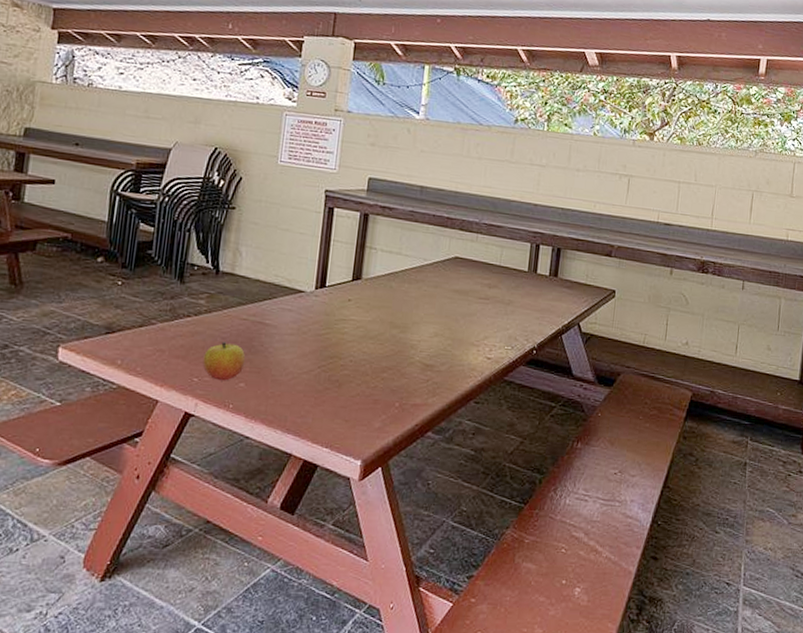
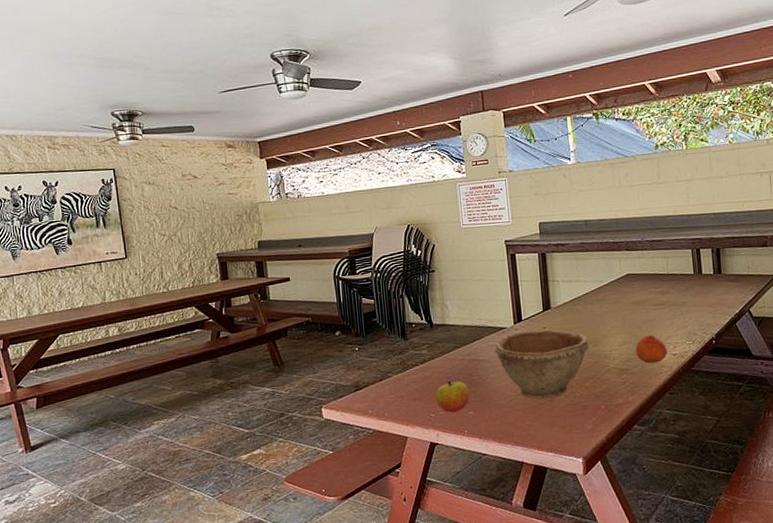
bowl: none [285,299,396,384] -> present [494,329,589,399]
fruit: none [446,331,483,365] -> present [635,335,668,364]

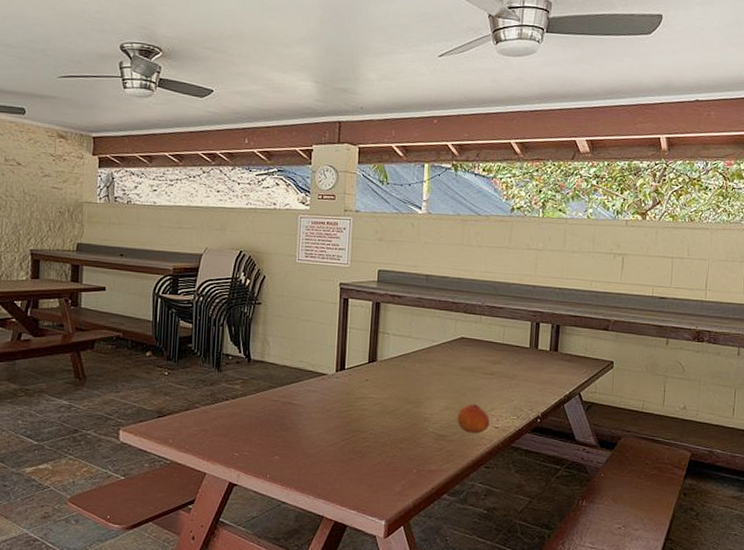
apple: present [435,381,470,413] -> none [242,421,279,455]
bowl: present [494,329,589,399] -> none [311,381,410,454]

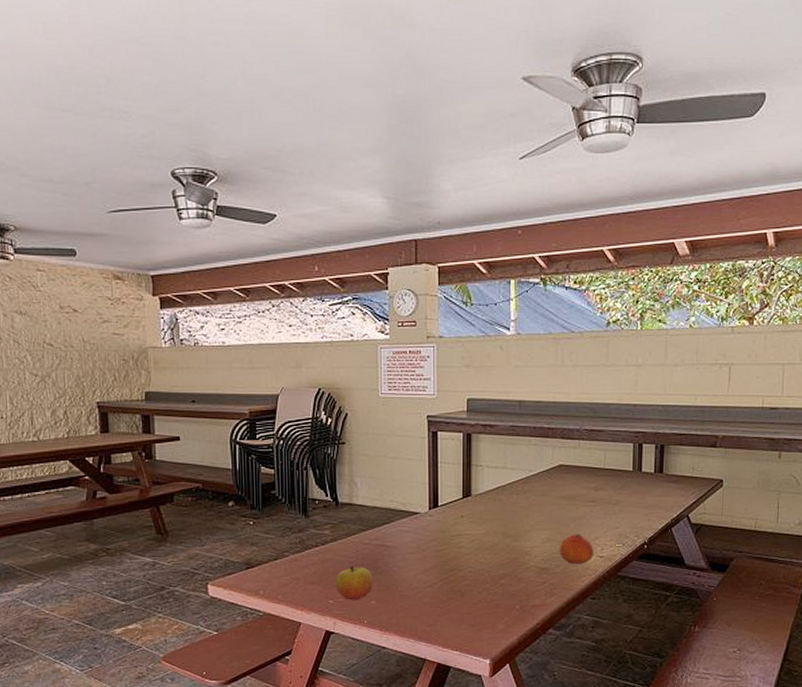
apple: none [242,421,279,455] -> present [335,566,373,600]

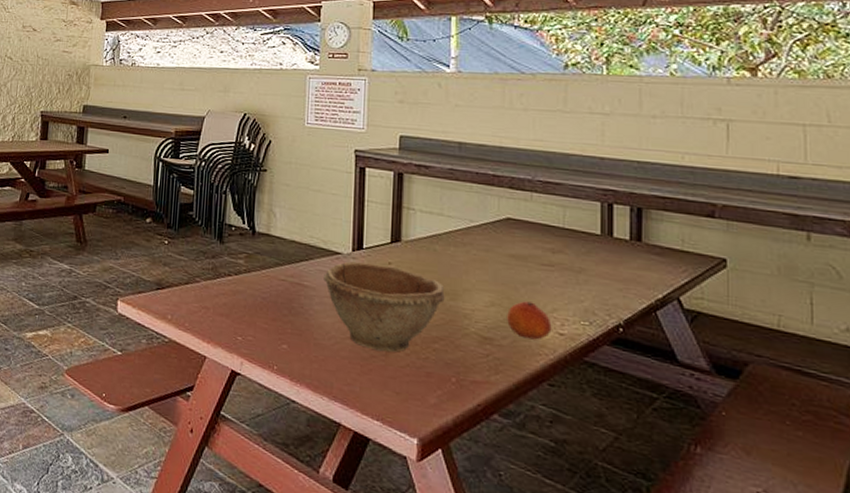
apple: present [335,566,373,600] -> none [245,302,287,342]
bowl: none [405,519,509,593] -> present [324,261,445,352]

